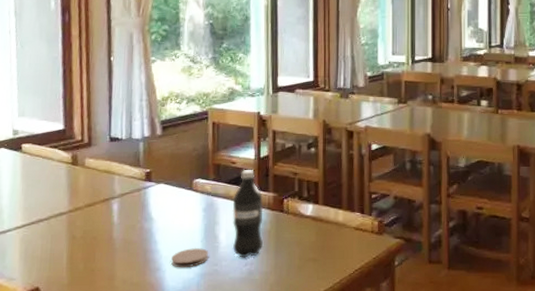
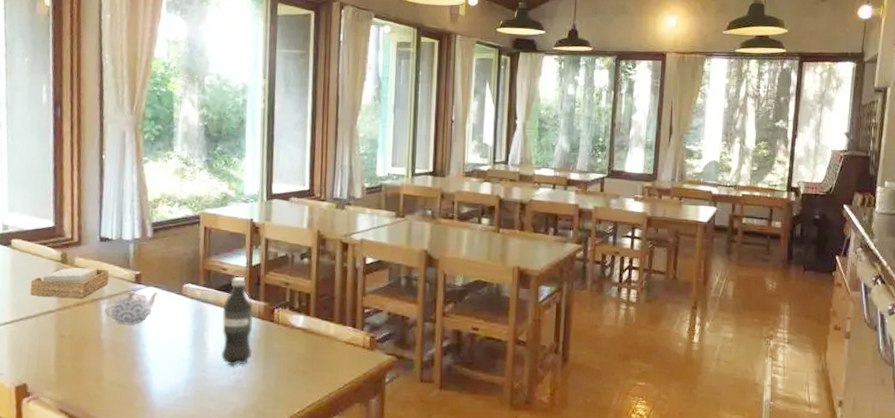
napkin holder: none [41,169,120,200] -> present [30,267,110,298]
teapot: none [116,188,170,222] -> present [104,291,160,324]
coaster: present [171,247,209,268] -> none [159,352,197,373]

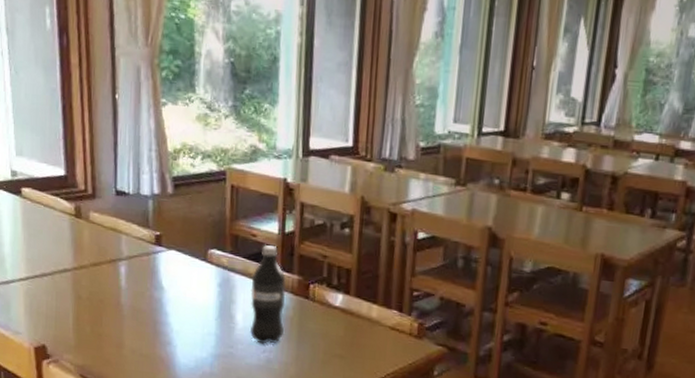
napkin holder: present [30,267,110,298] -> none [44,222,128,258]
teapot: present [104,291,160,324] -> none [123,253,182,290]

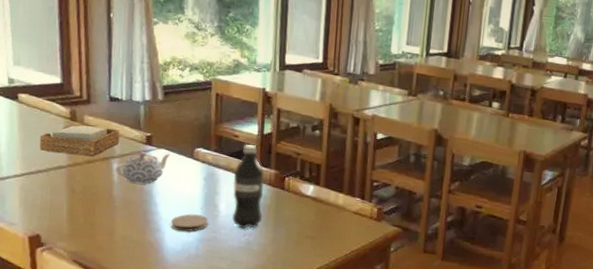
napkin holder: none [44,222,128,258] -> present [39,124,120,156]
teapot: none [123,253,182,290] -> present [116,152,171,184]
coaster: none [183,325,224,346] -> present [171,213,209,232]

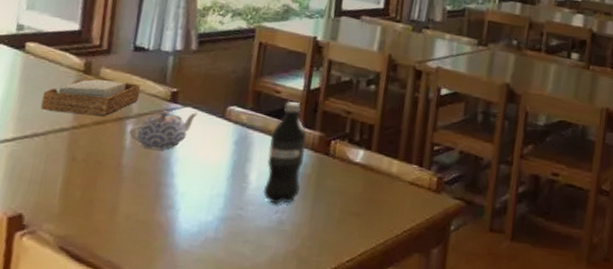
coaster: present [171,213,209,232] -> none [187,185,235,209]

